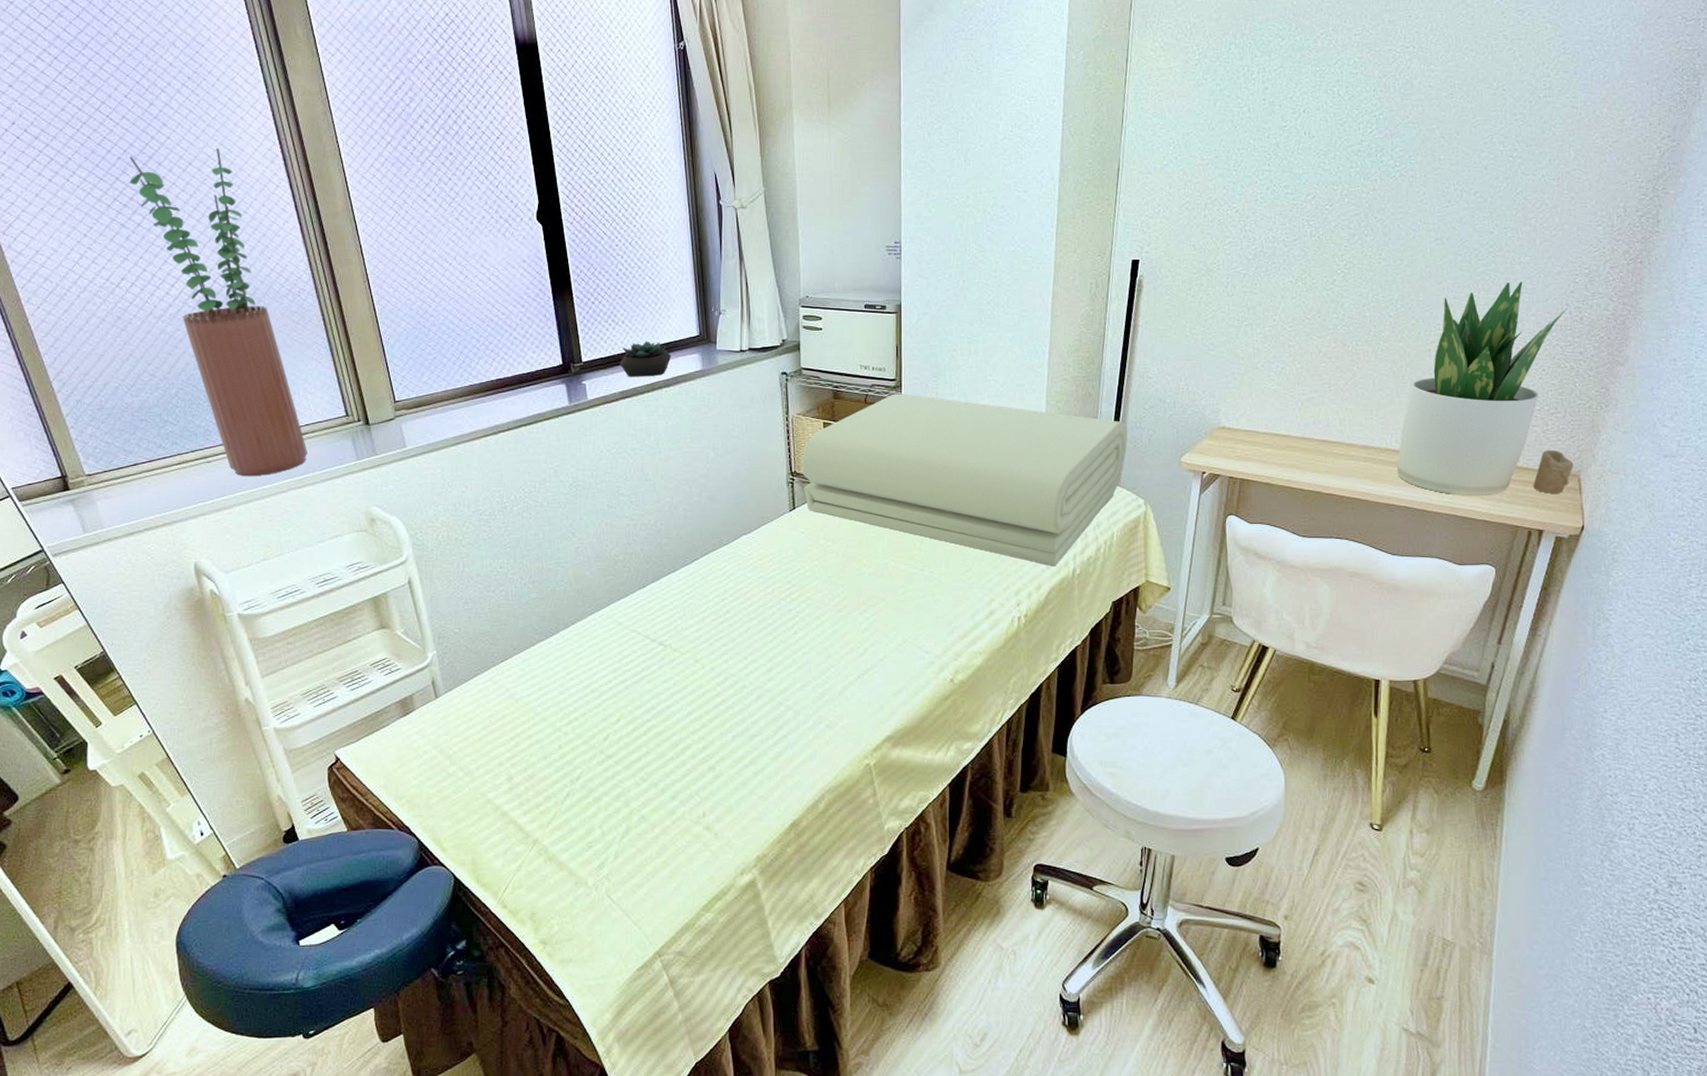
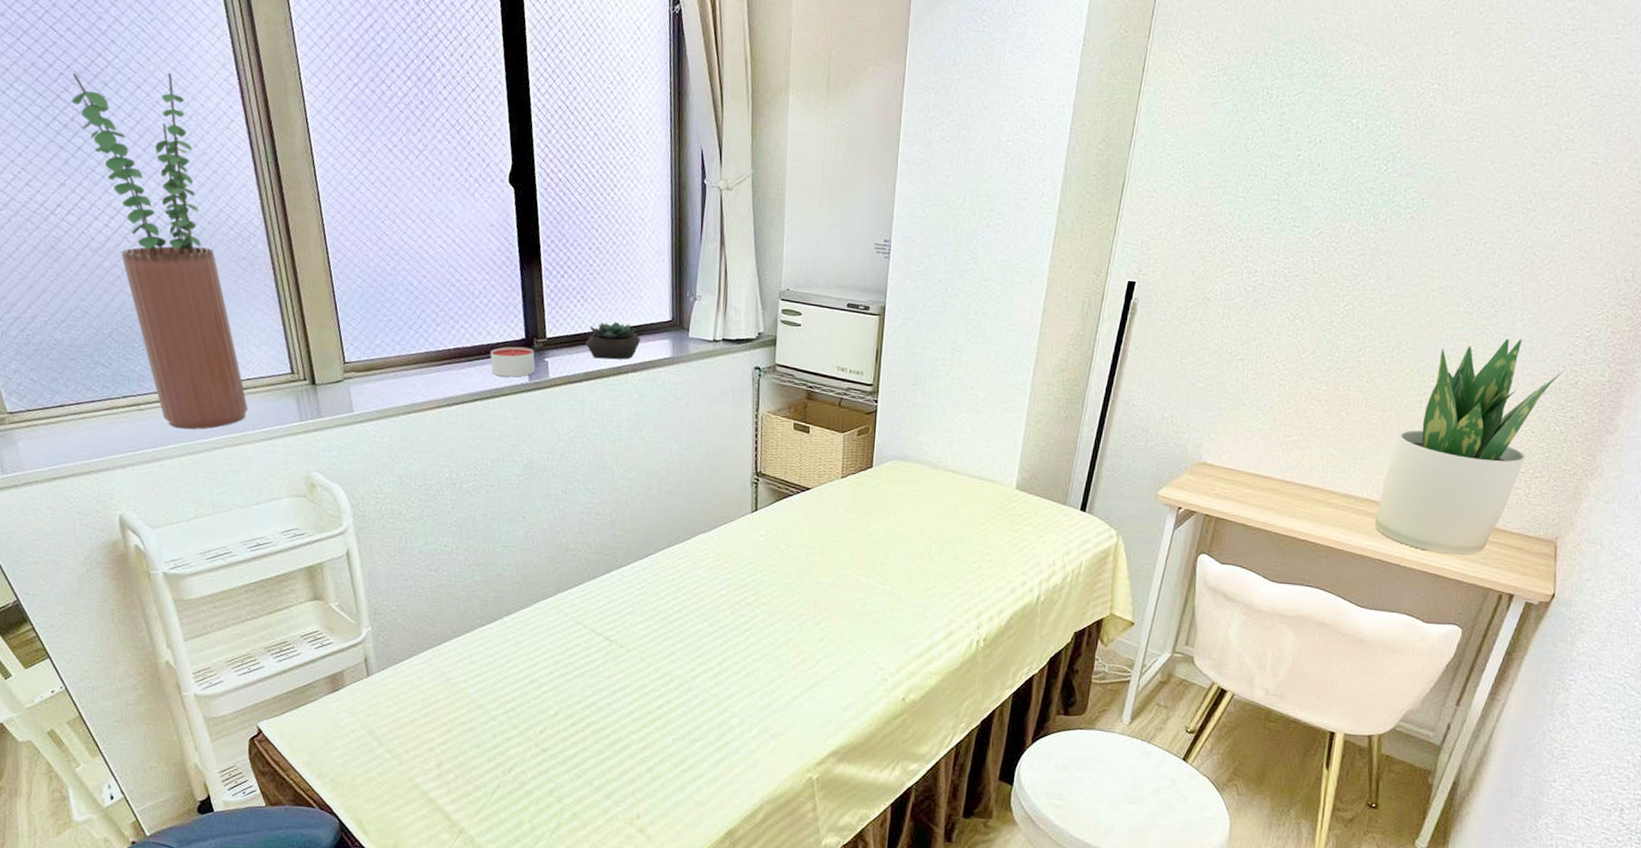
candle: none [531,372,574,402] -> present [490,346,536,377]
towel: present [802,393,1127,567] -> none [768,399,1106,592]
candle: present [1533,450,1574,493] -> none [1509,514,1552,559]

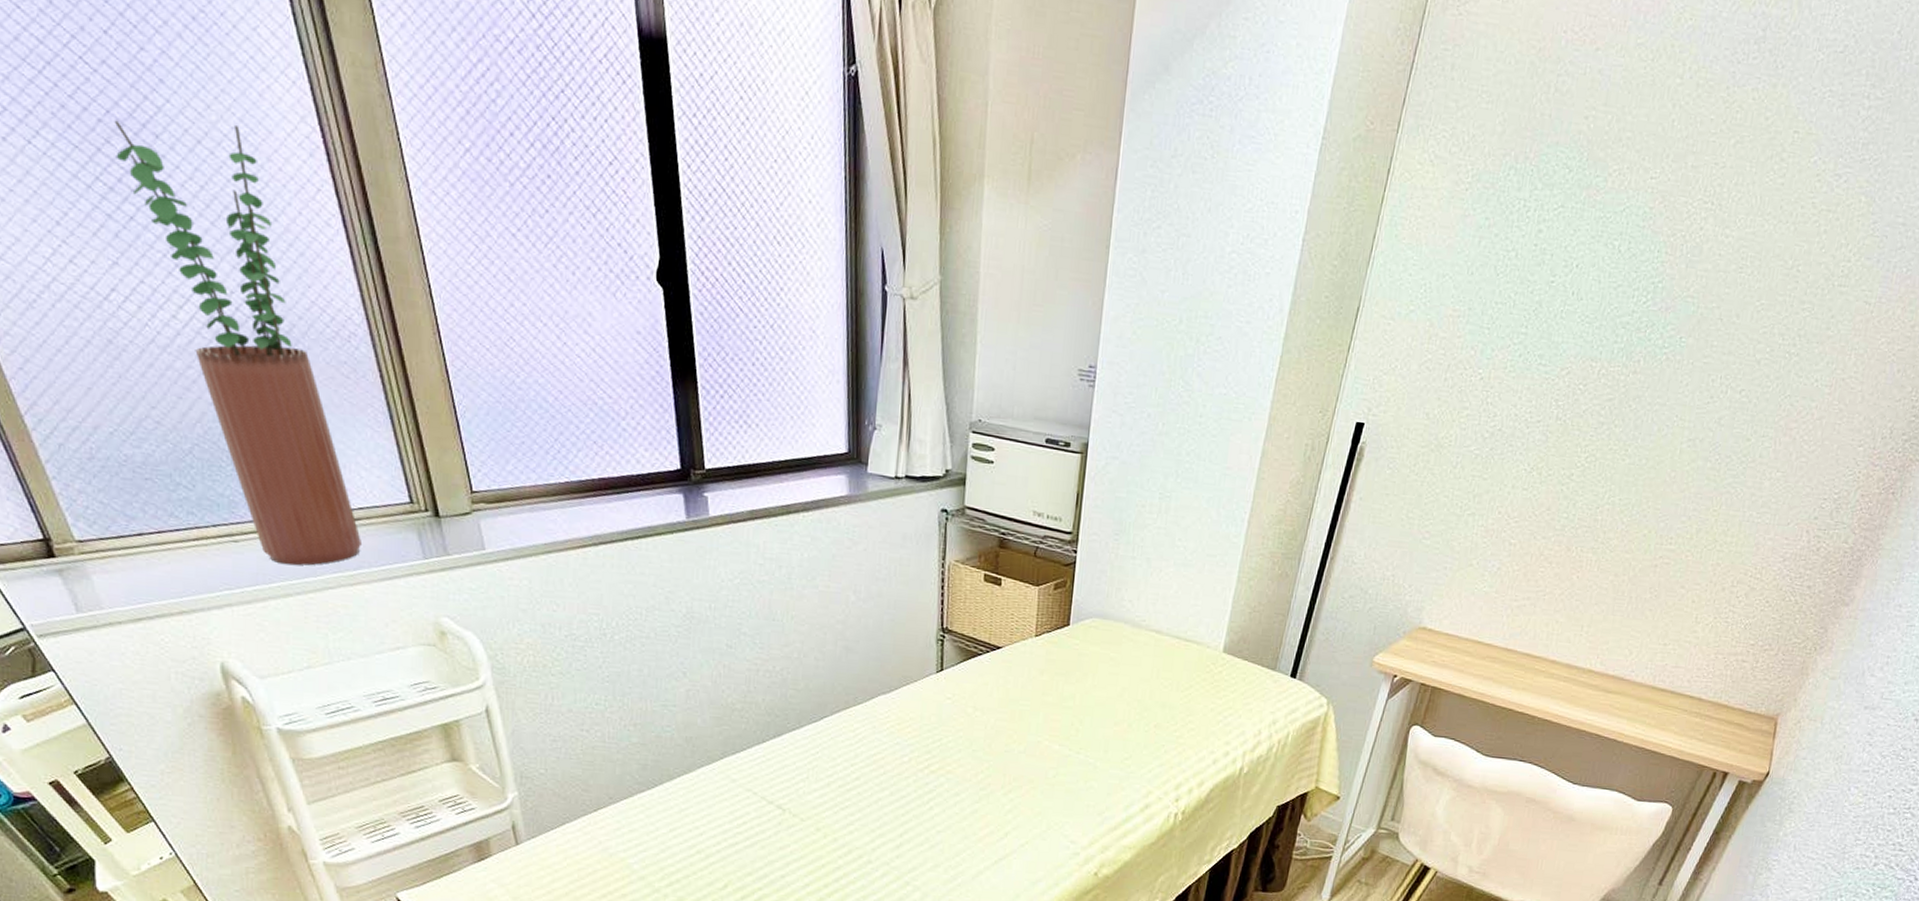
candle: present [490,346,536,377] -> none [641,478,694,514]
succulent plant: present [586,321,641,360] -> none [750,452,813,497]
planter: present [1375,338,1564,556] -> none [1595,498,1807,732]

